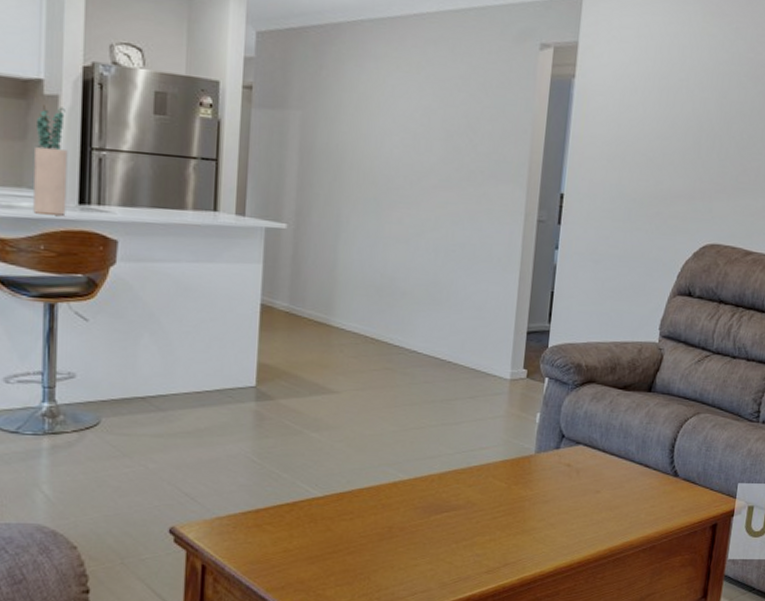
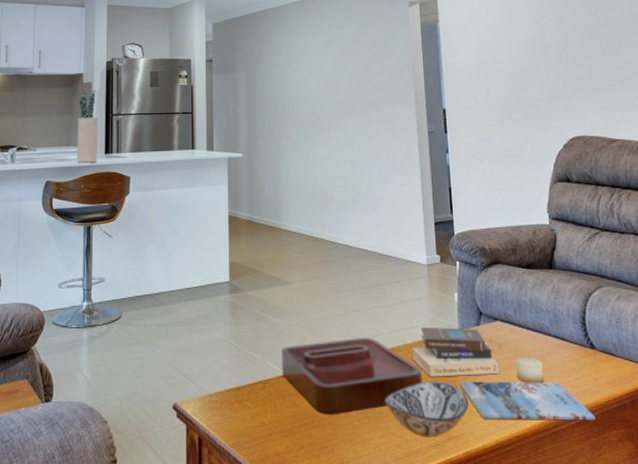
decorative tray: none [315,457,485,540] -> present [281,337,422,414]
decorative bowl: none [438,506,533,564] -> present [385,381,469,437]
books: none [476,449,574,503] -> present [412,328,500,377]
magazine: none [526,507,663,547] -> present [459,381,595,421]
candle: none [590,482,621,510] -> present [515,356,545,383]

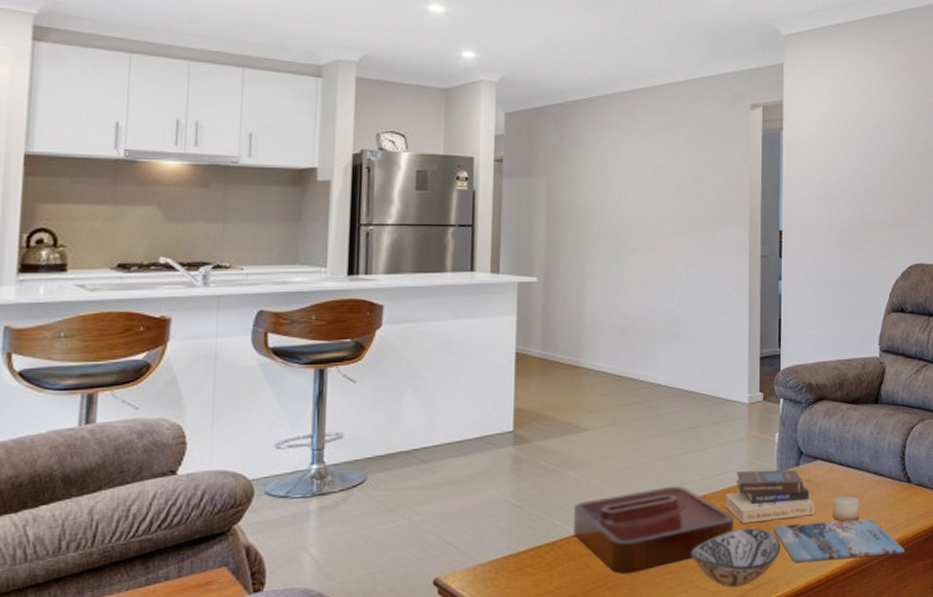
vase: present [77,89,98,164] -> none [306,190,338,288]

